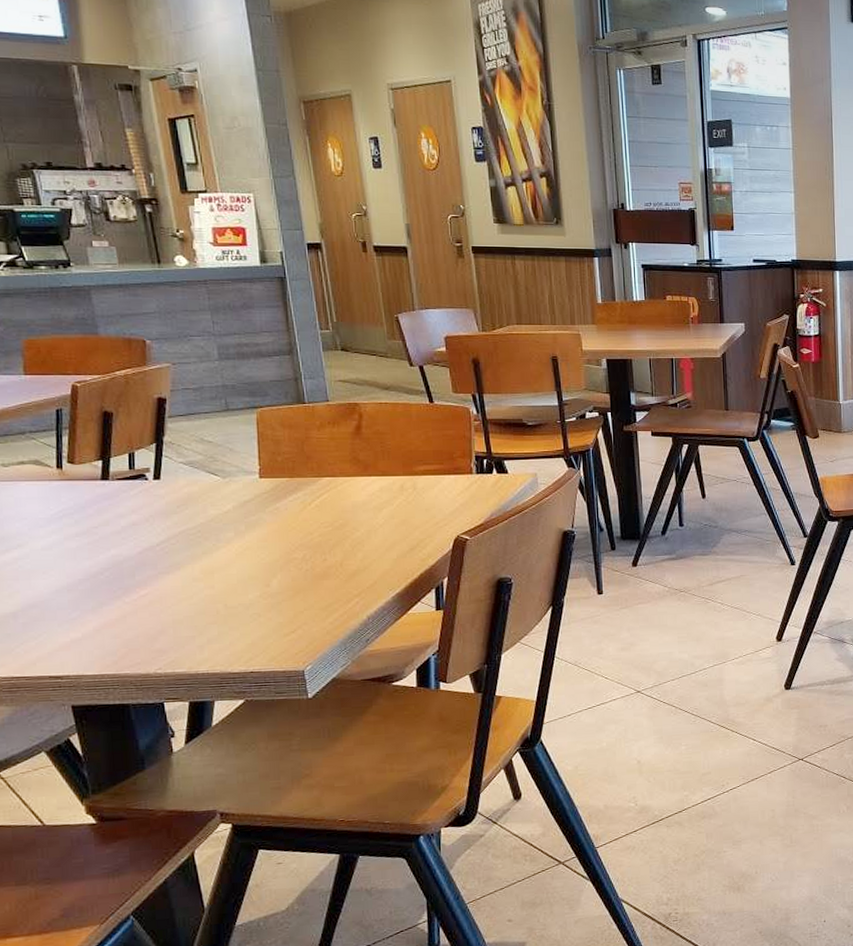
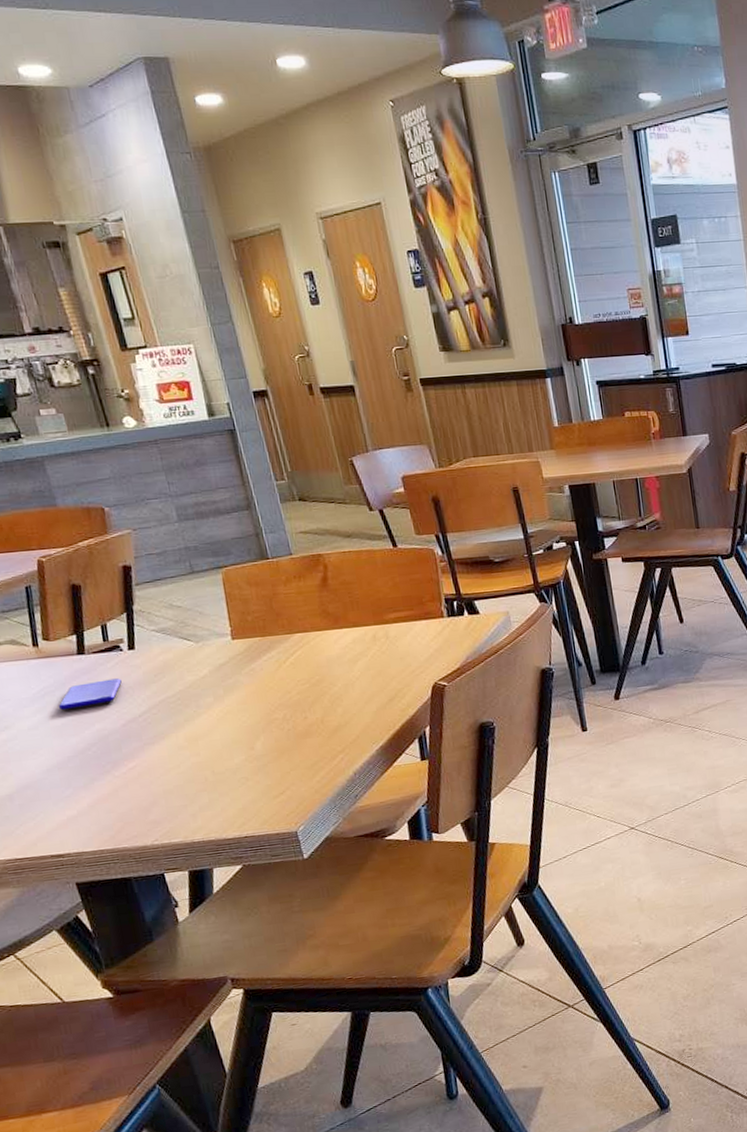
smartphone: none [75,506,143,533] -> present [58,678,122,711]

